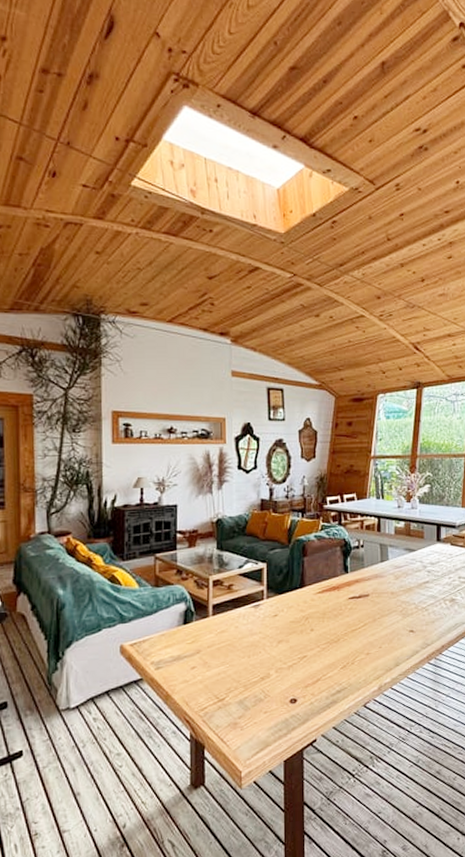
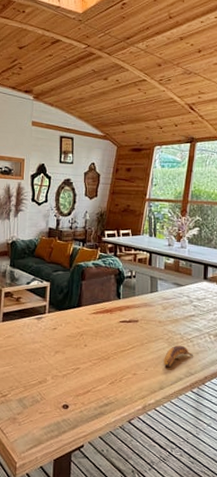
banana: none [398,615,429,642] -> present [164,345,193,368]

